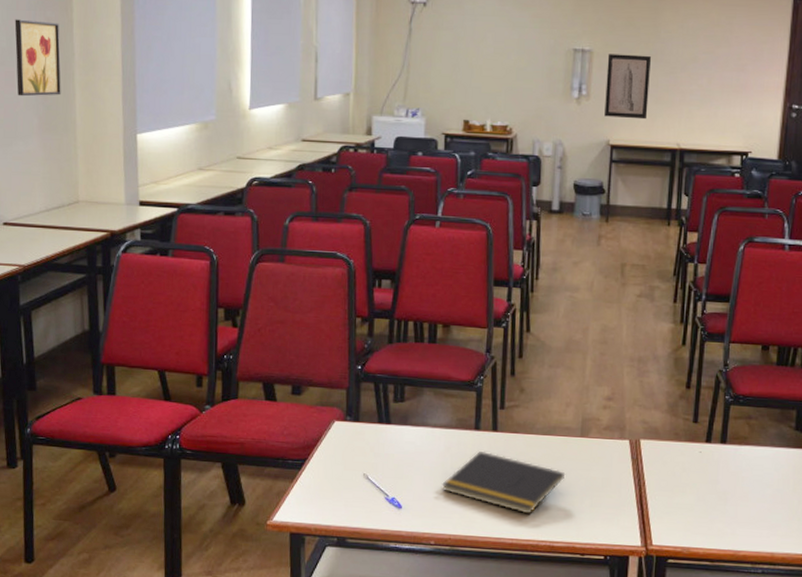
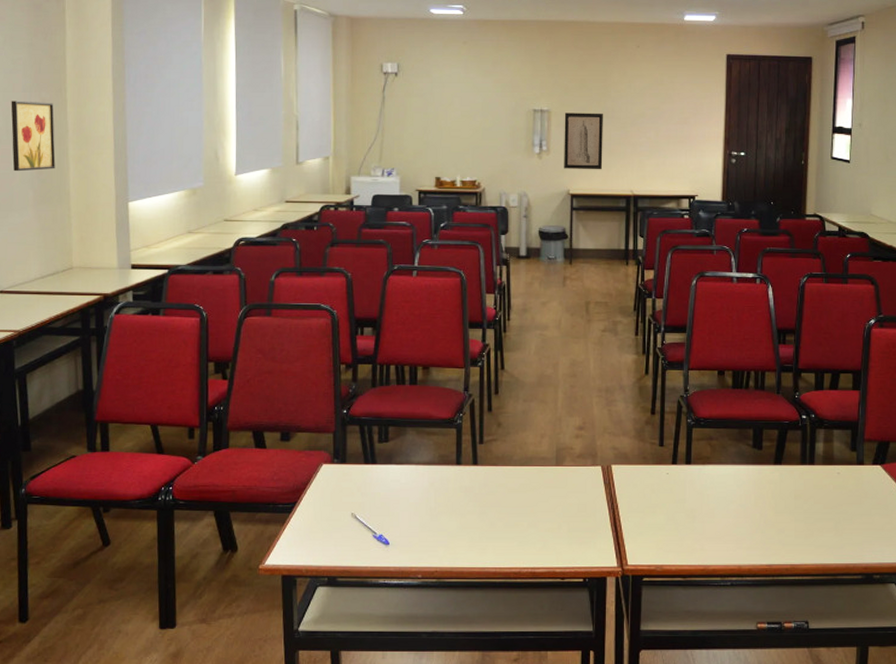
notepad: present [442,451,566,515] -> none [427,484,544,543]

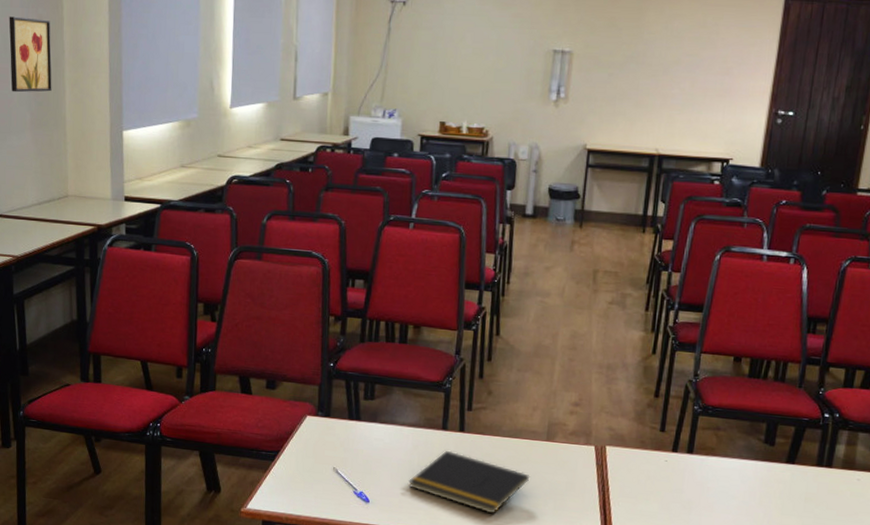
notepad: none [427,484,544,543] -> present [408,450,530,514]
wall art: present [564,113,603,170] -> none [582,55,632,124]

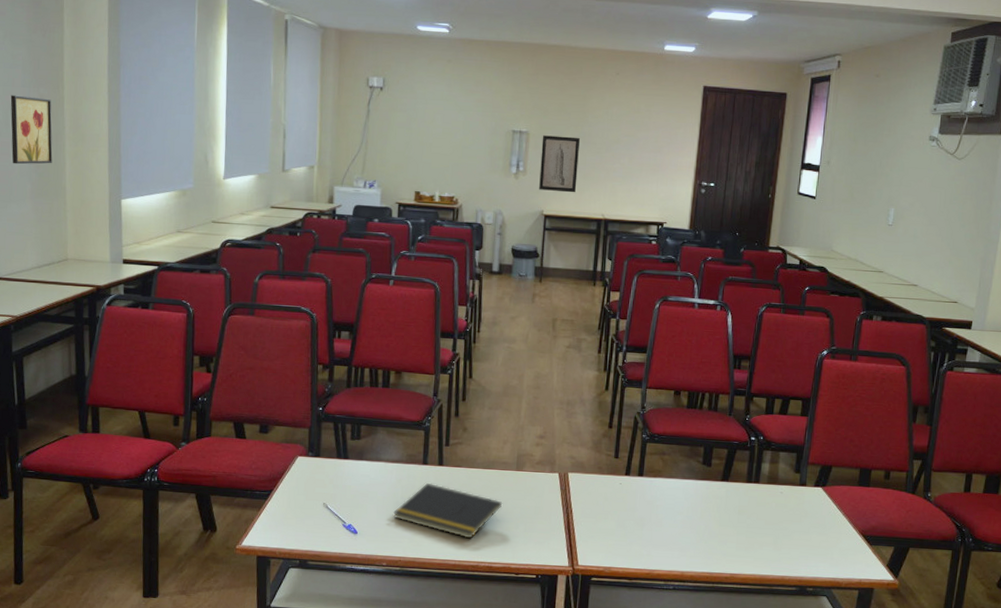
wall art: none [582,55,632,124] -> present [539,135,580,193]

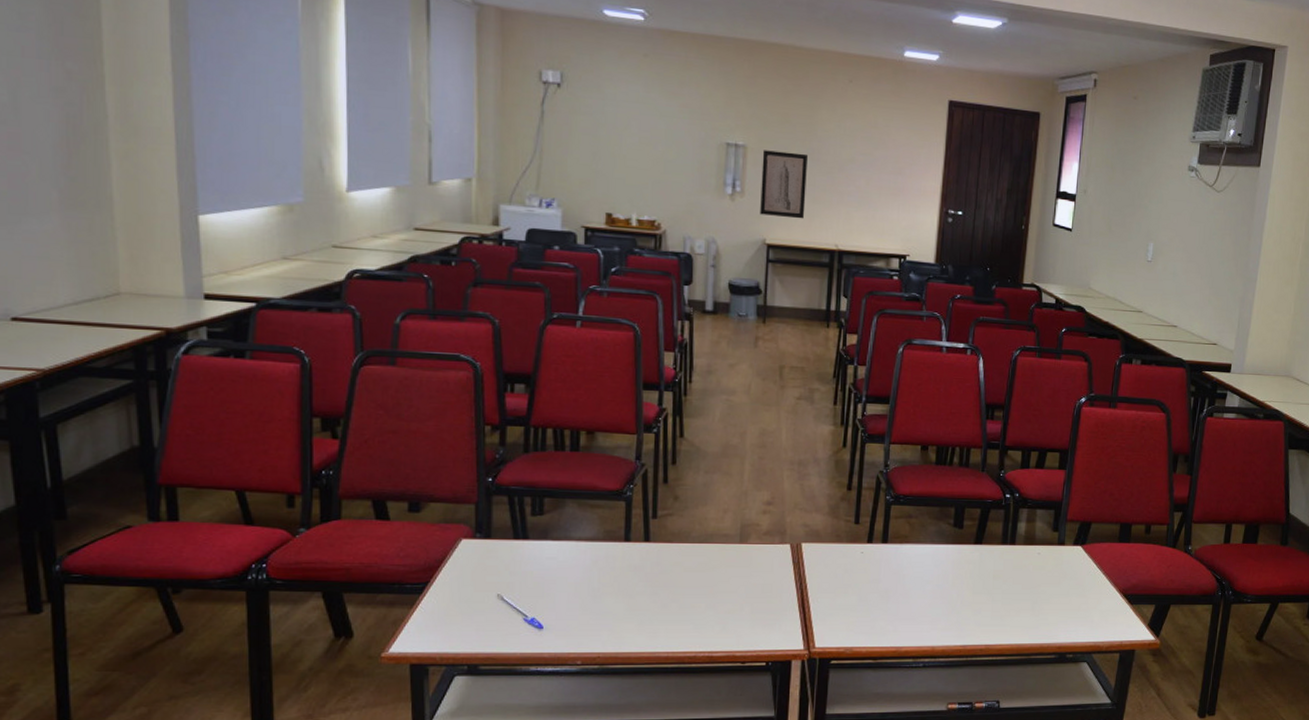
wall art: present [10,95,53,165] -> none [19,68,90,165]
notepad: present [393,483,503,539] -> none [589,563,724,626]

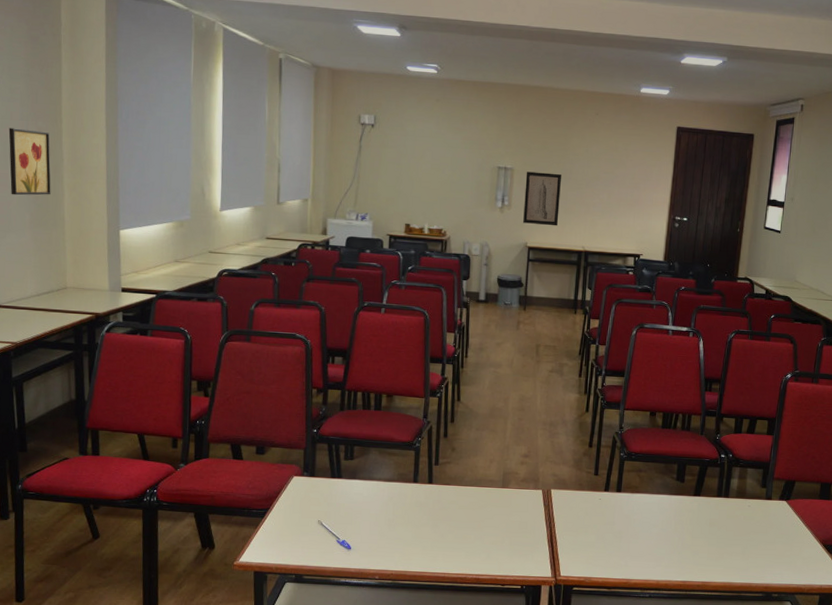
wall art: none [19,68,90,165] -> present [8,128,51,196]

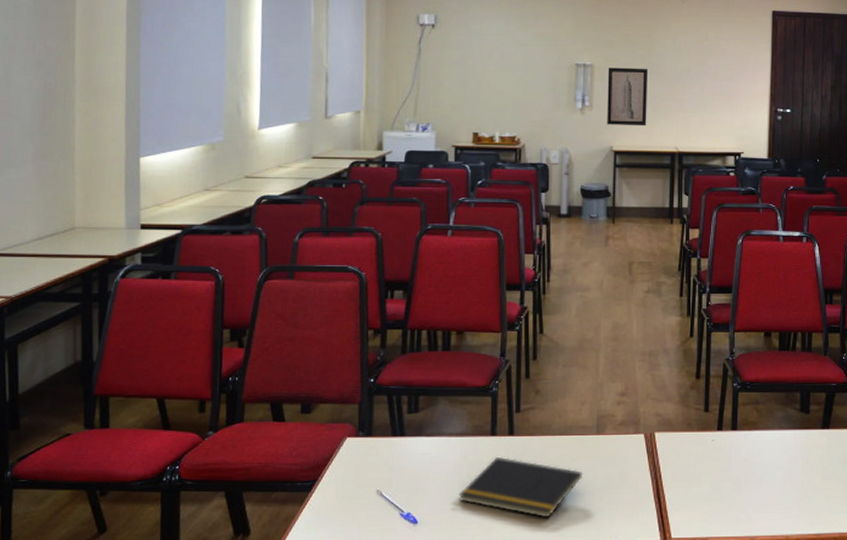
wall art: present [8,128,51,196] -> none [11,48,60,125]
notepad: none [385,500,489,553] -> present [459,456,583,518]

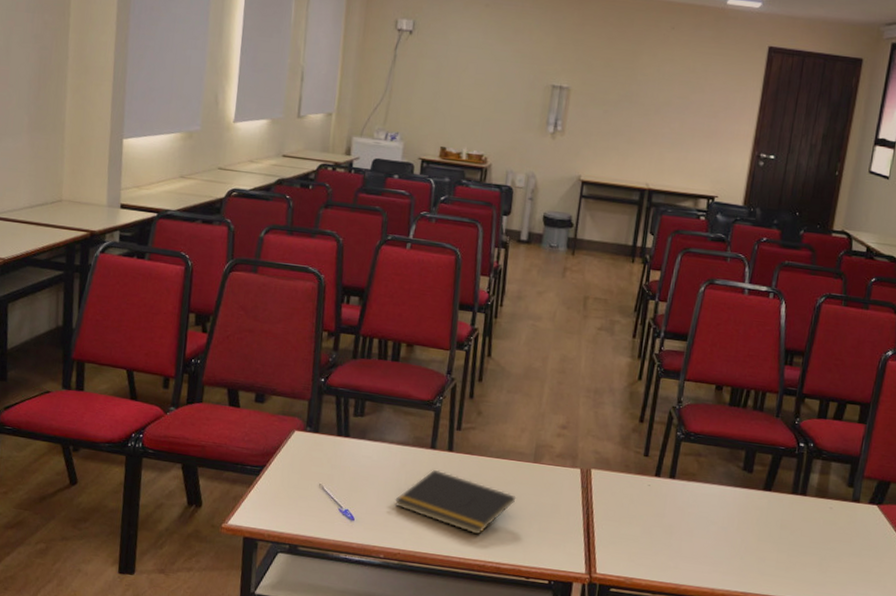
wall art: present [607,67,647,126] -> none [577,92,626,158]

